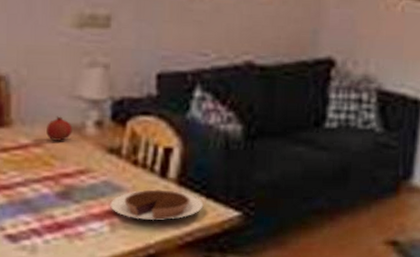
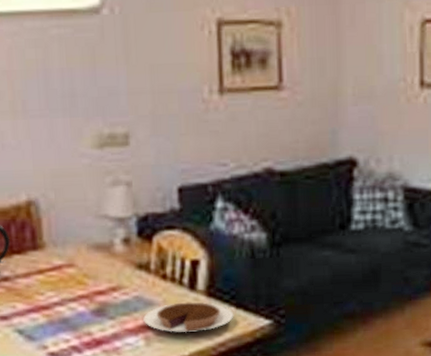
fruit: present [46,116,73,141] -> none [77,236,102,260]

